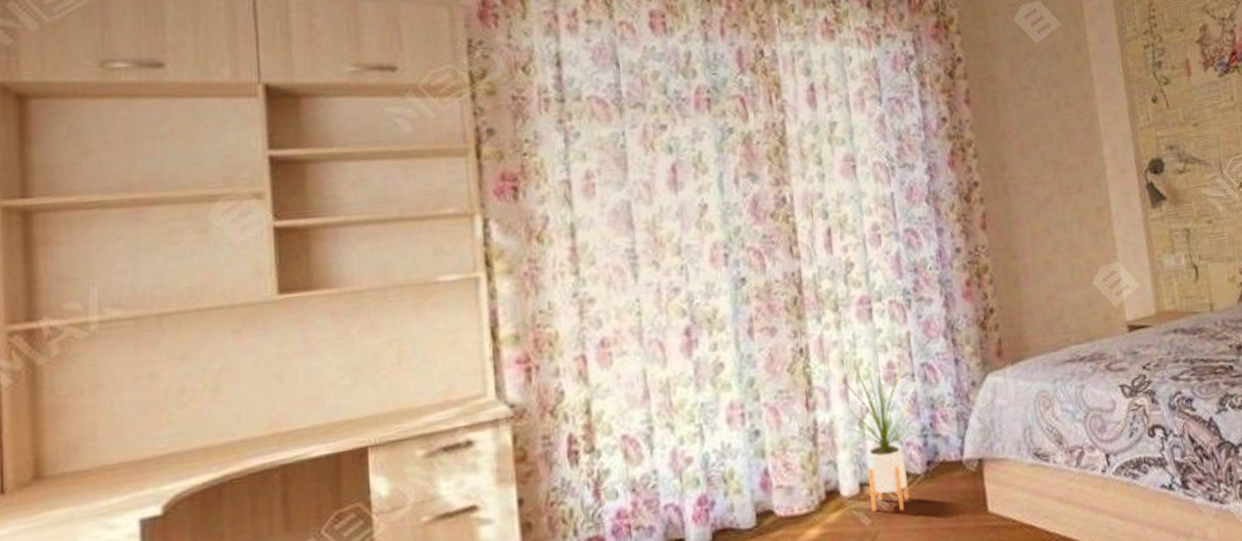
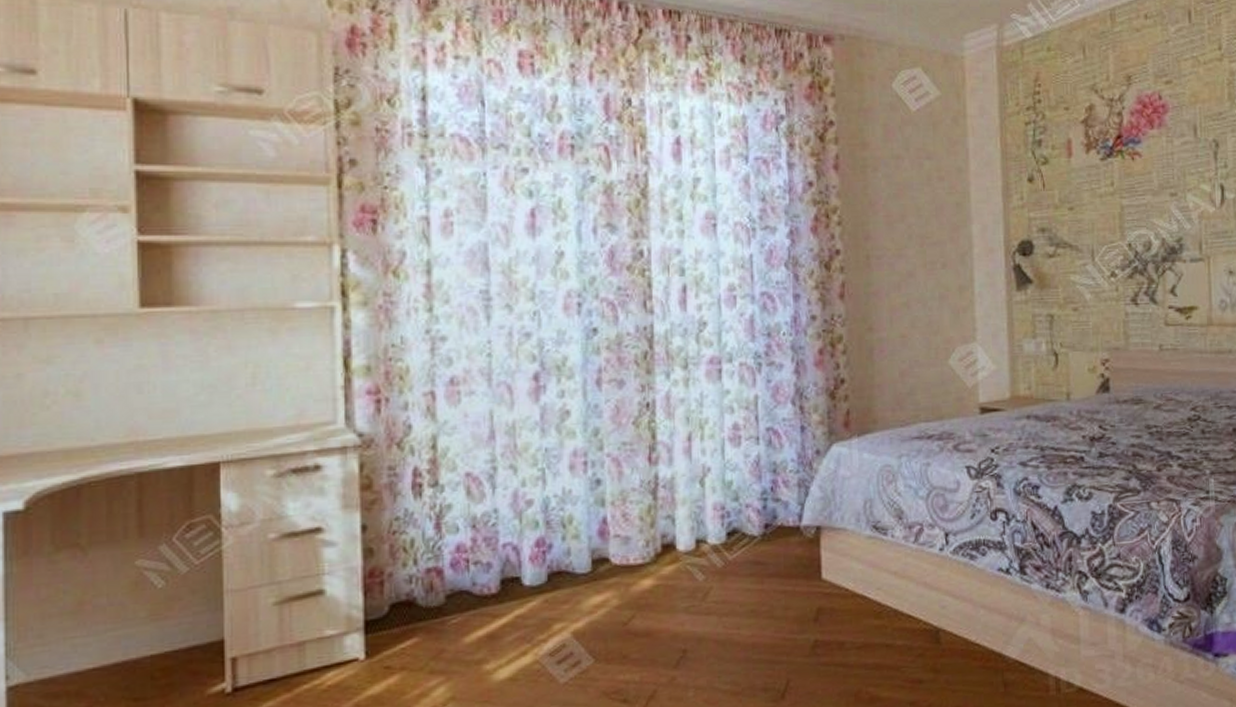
house plant: present [842,365,921,512] -> none [687,426,762,570]

